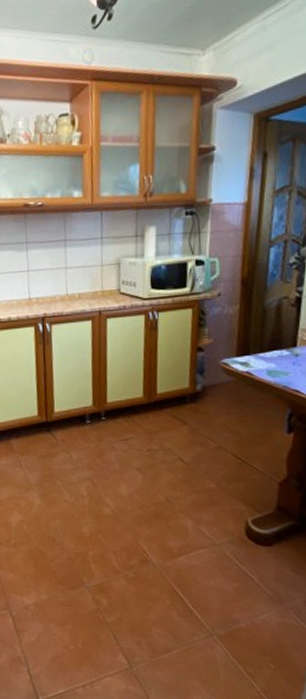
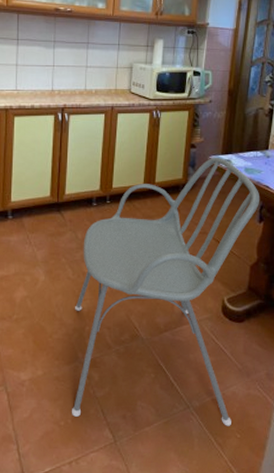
chair: none [76,361,289,656] -> present [71,158,260,426]

